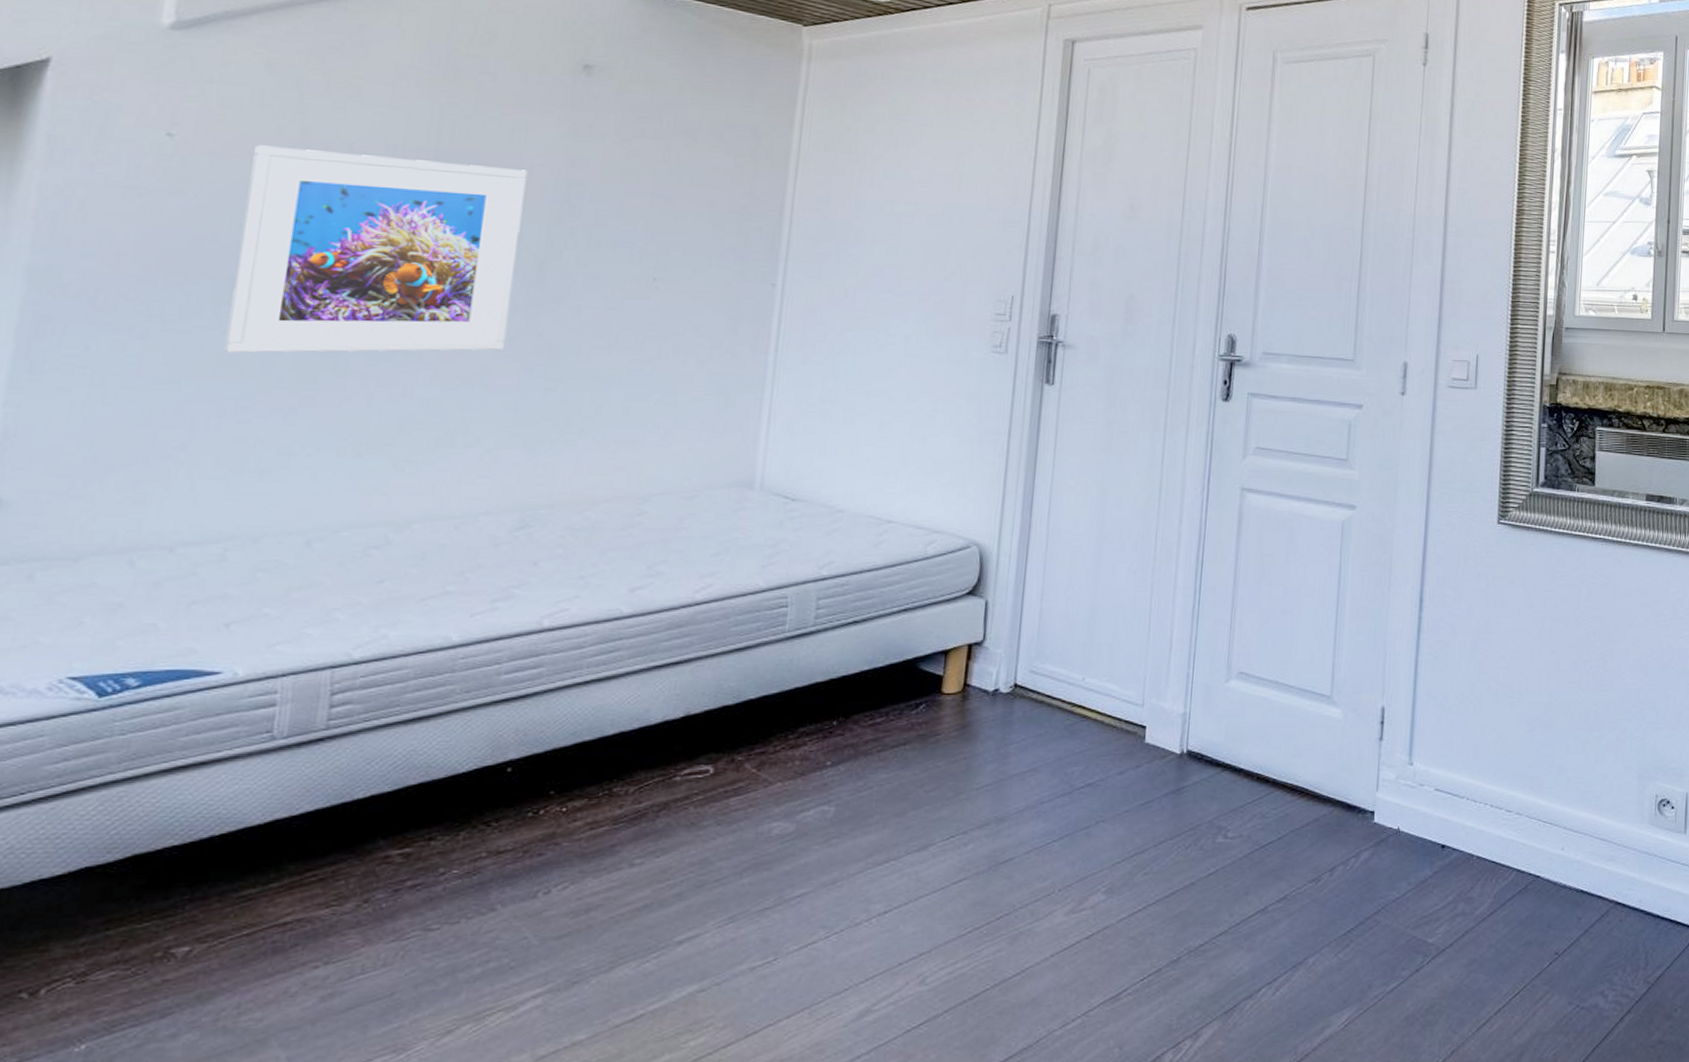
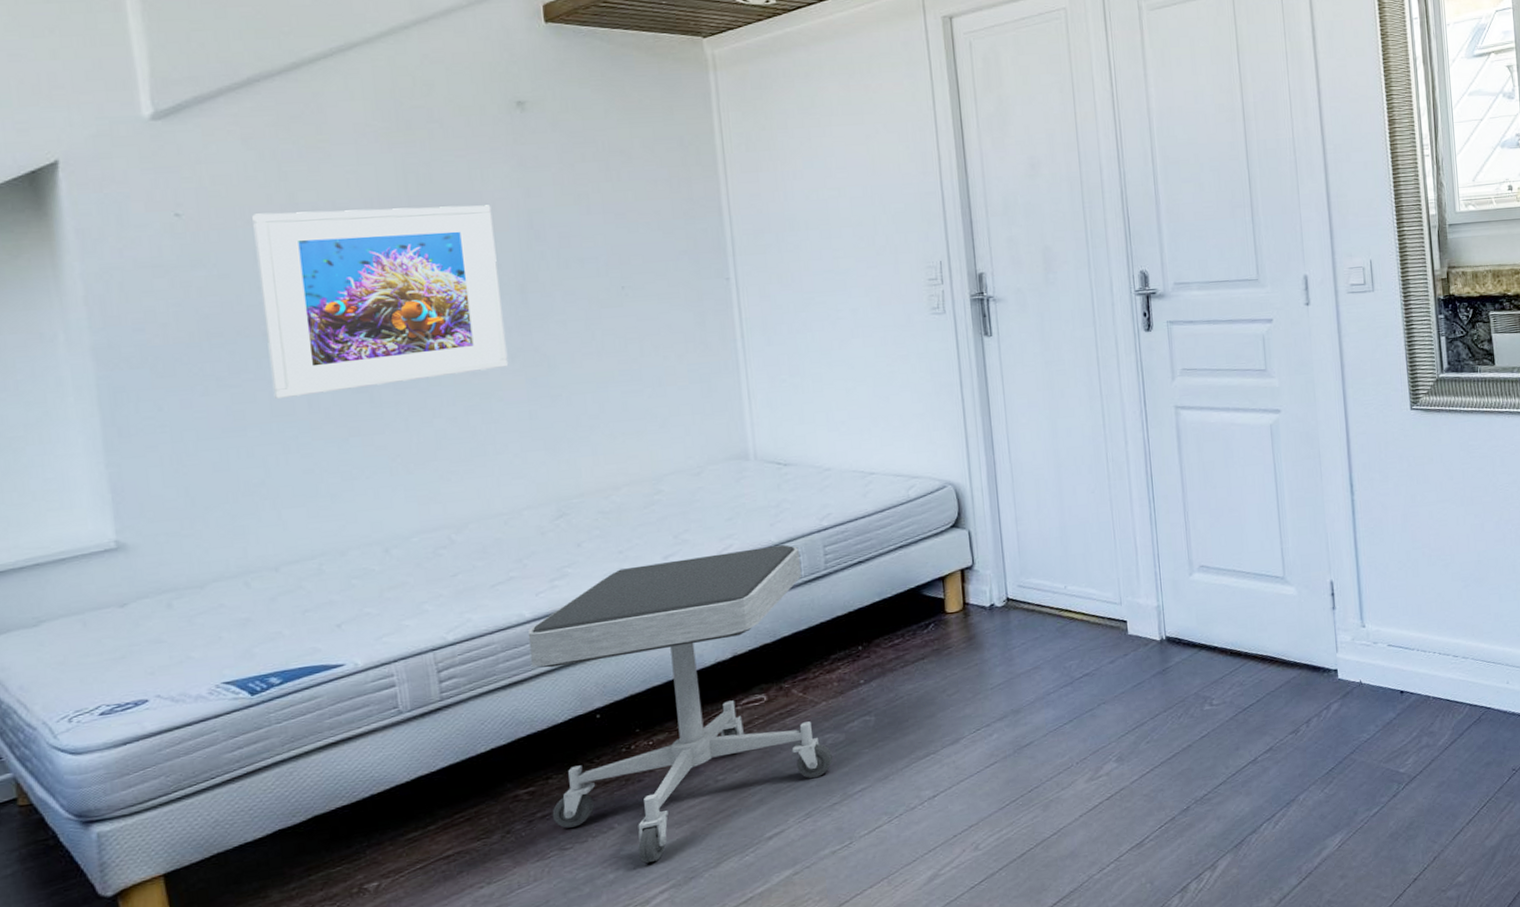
stool: none [424,592,788,959] -> present [527,545,833,864]

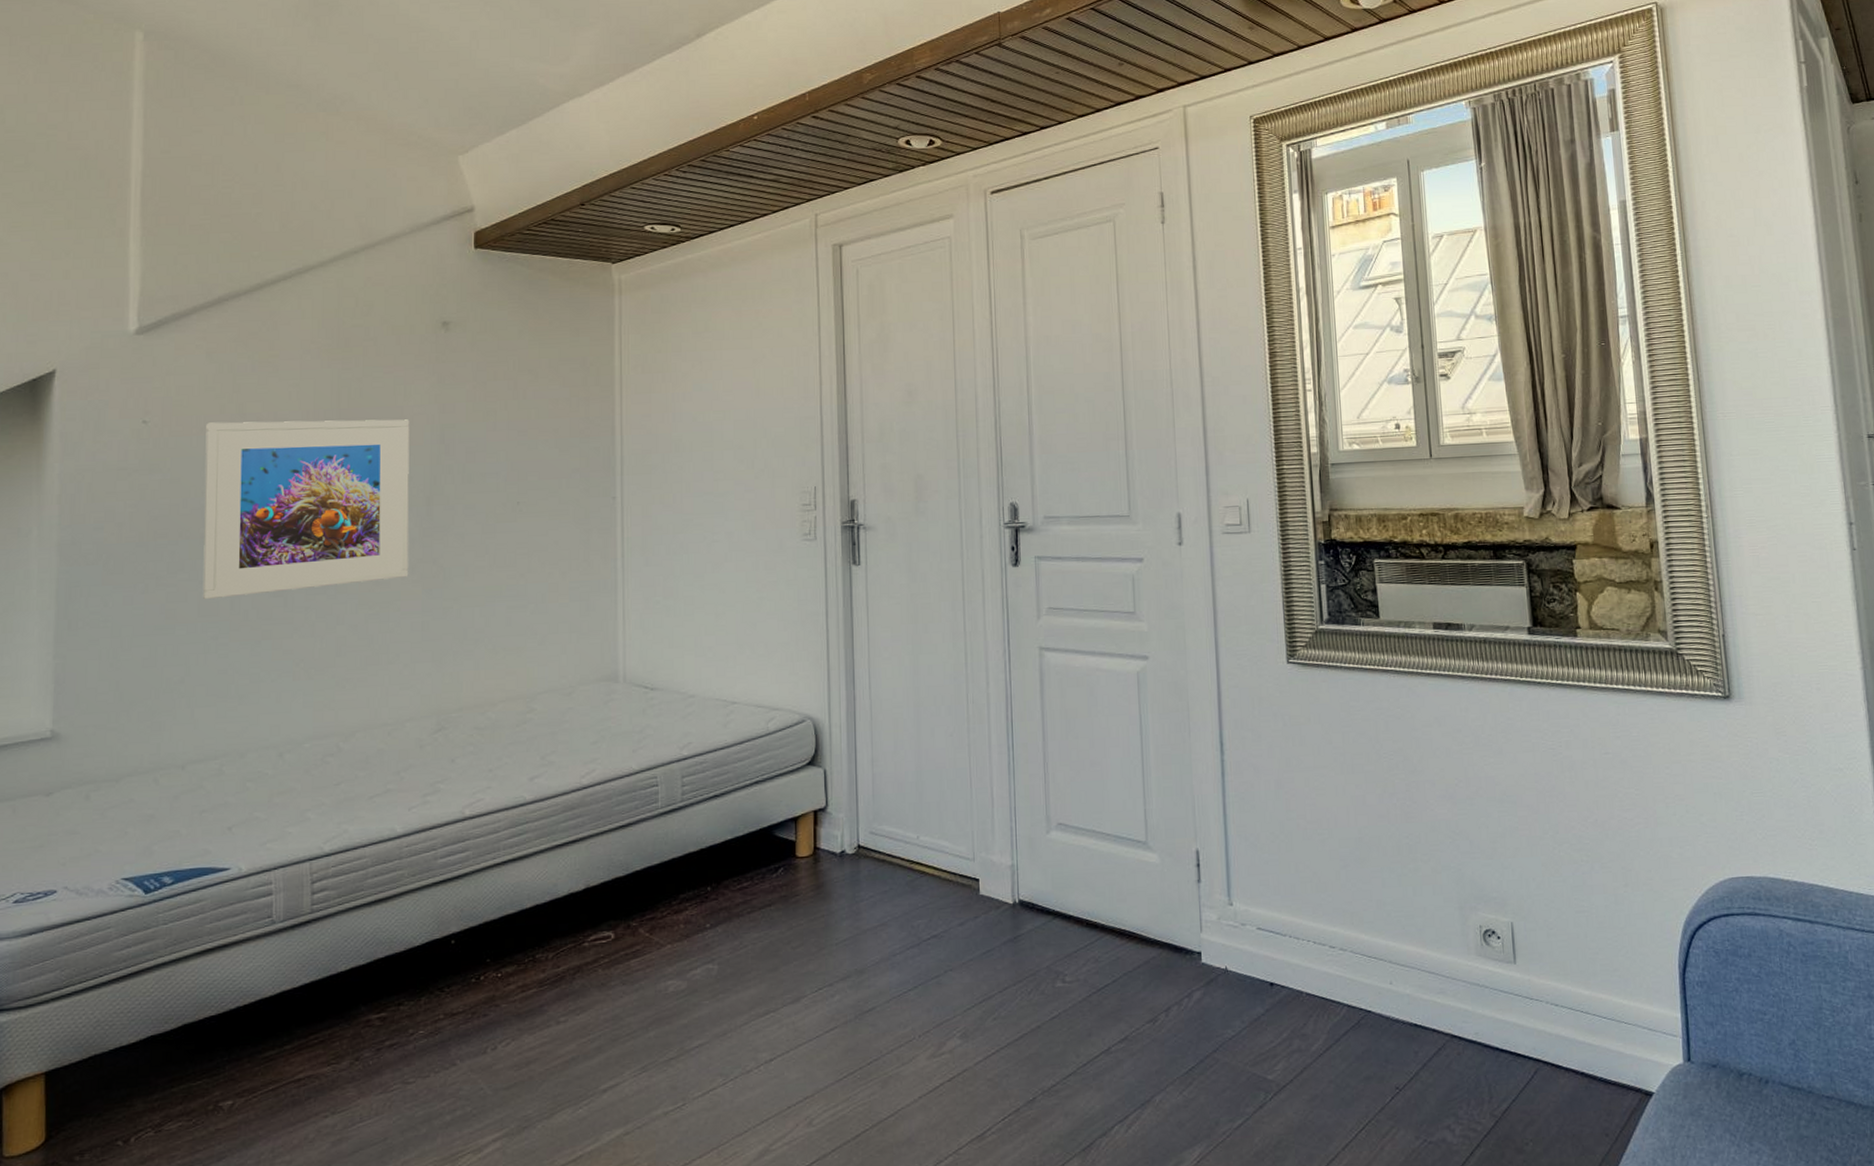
stool: present [527,545,833,864] -> none [397,773,674,1107]

